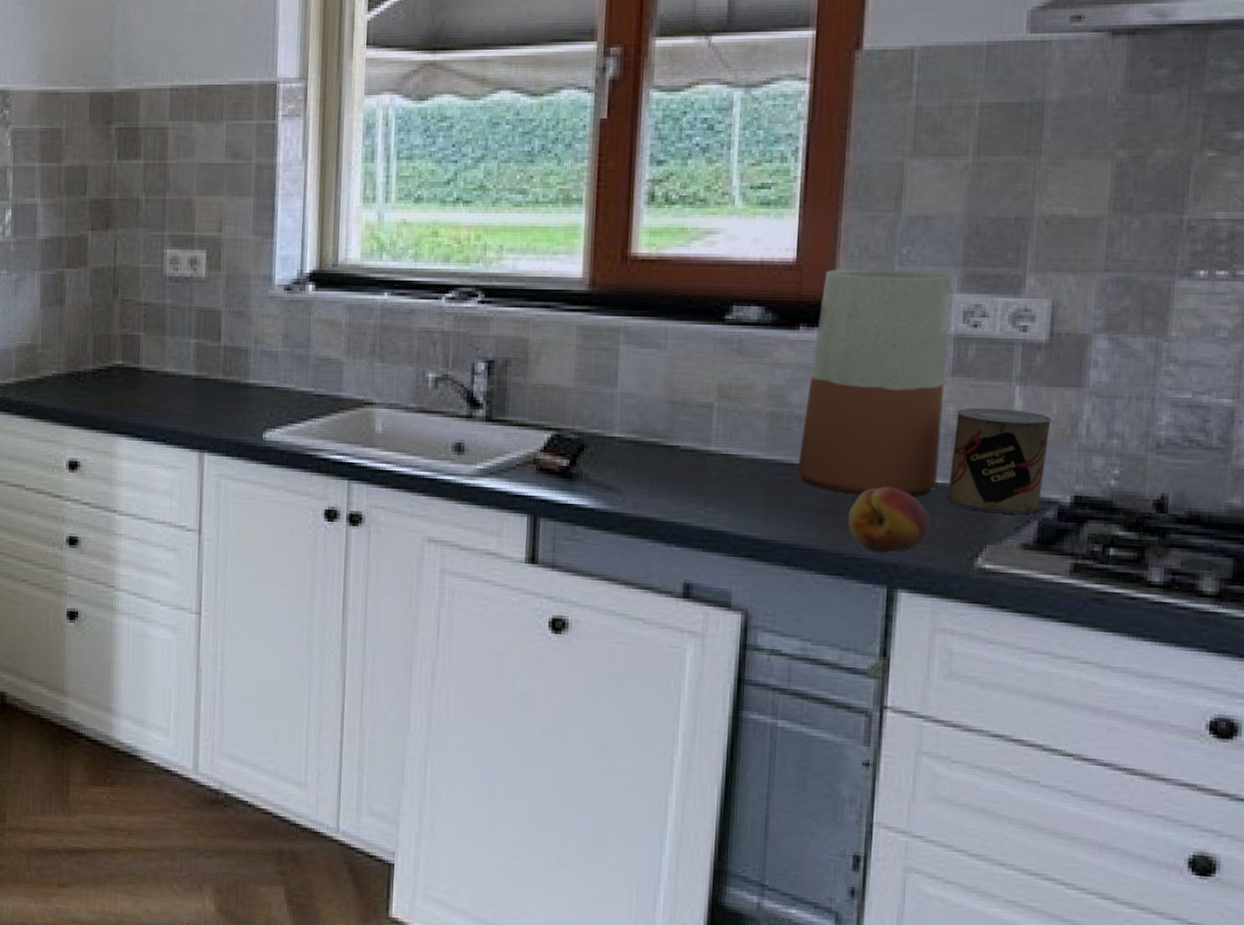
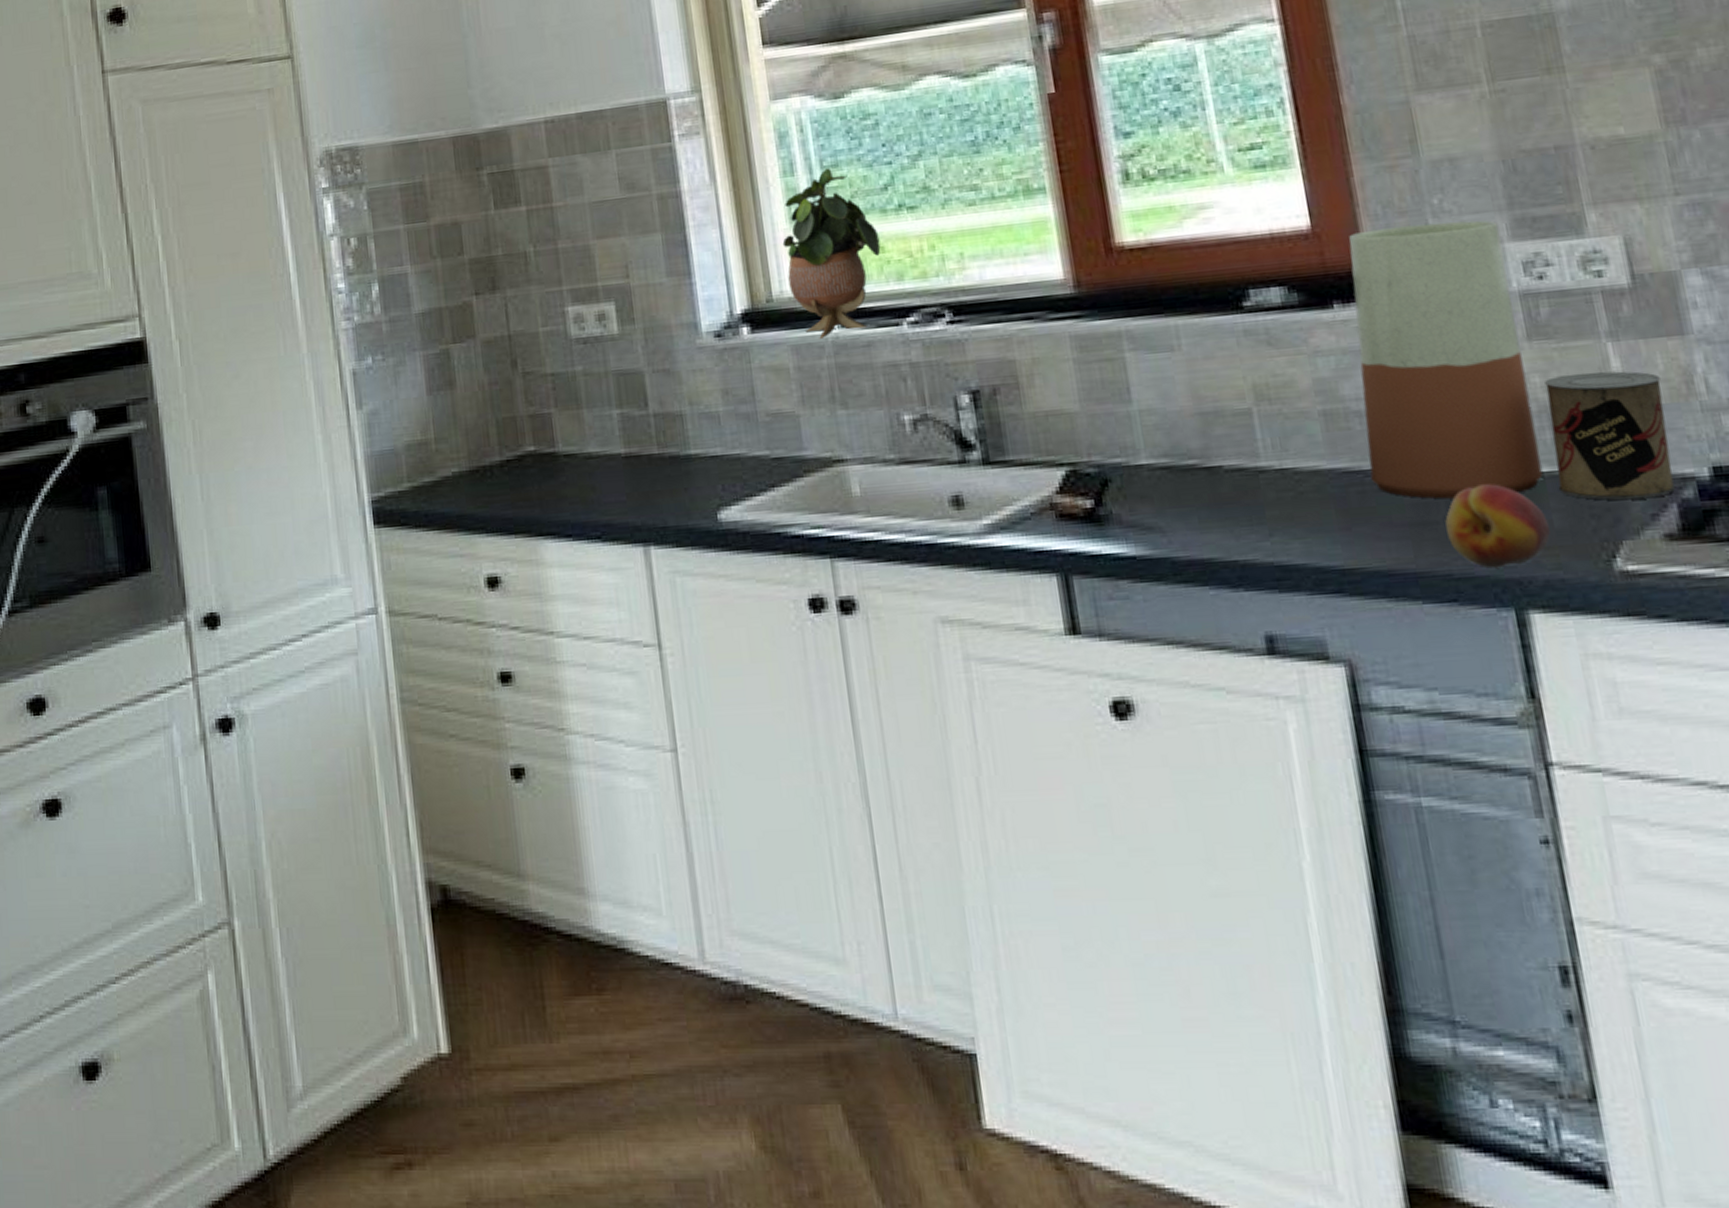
potted plant: none [353,159,436,302] -> present [782,168,881,339]

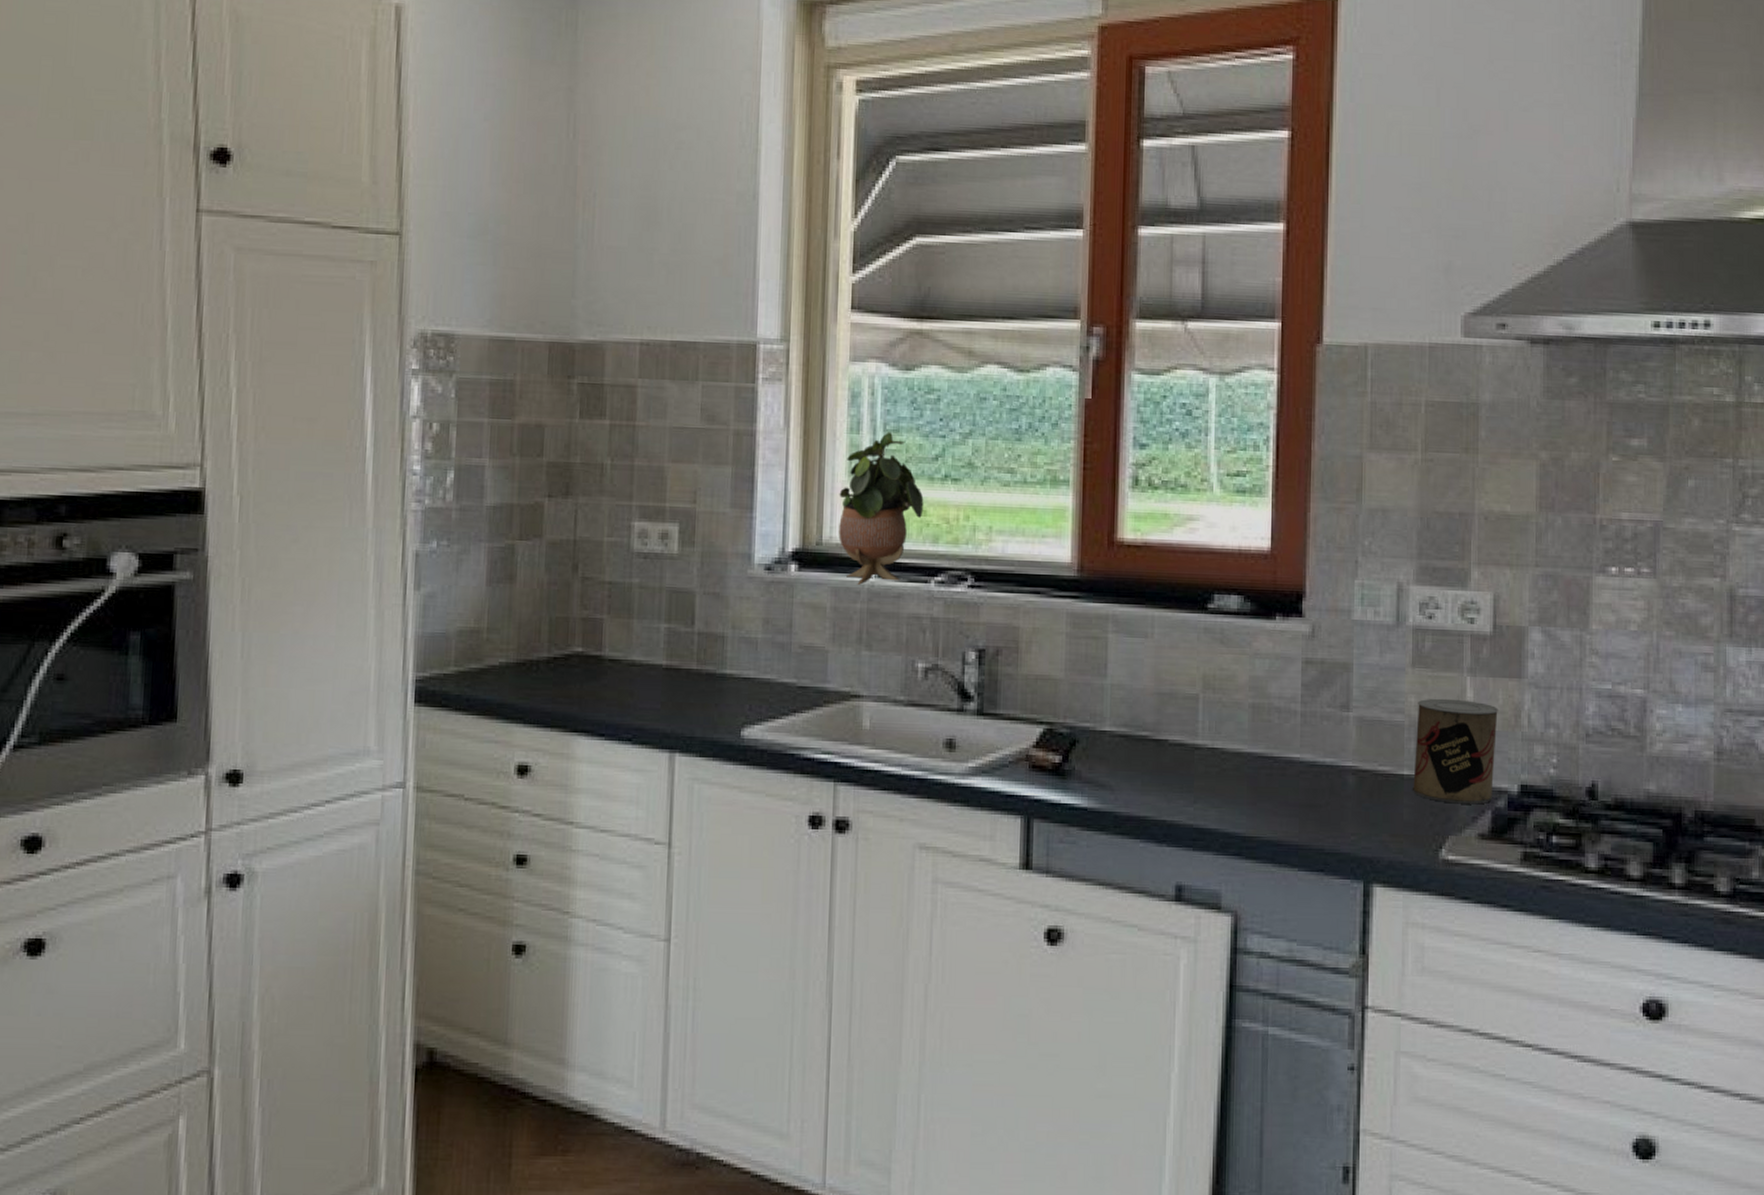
vase: present [1349,220,1543,499] -> none [1279,559,1408,789]
fruit: present [1445,484,1551,569] -> none [1326,779,1400,848]

